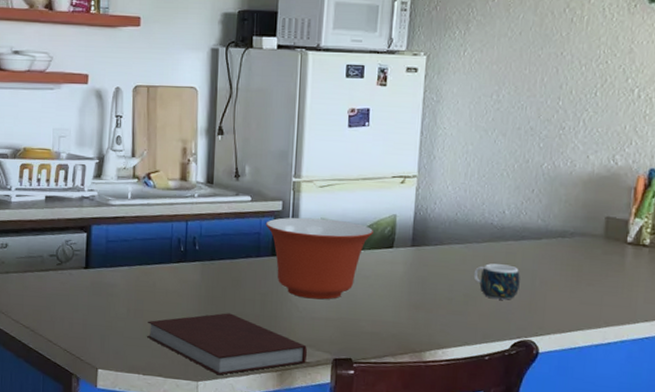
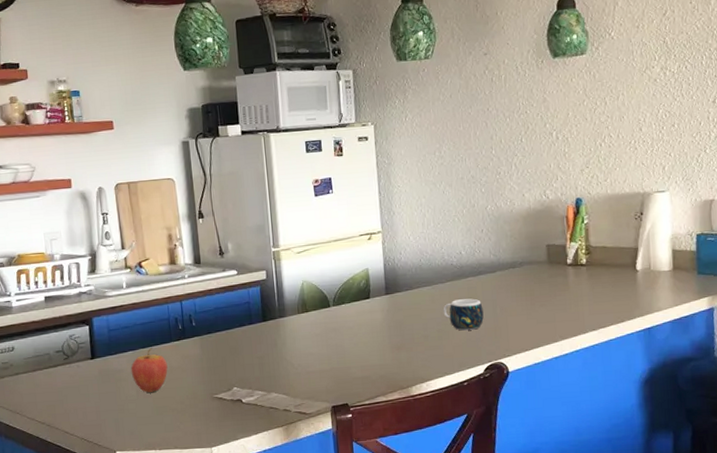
fruit: none [124,265,163,313] -> present [130,347,168,393]
notebook: present [147,313,307,375] -> none [157,379,308,439]
mixing bowl: present [265,217,374,300] -> none [253,280,351,356]

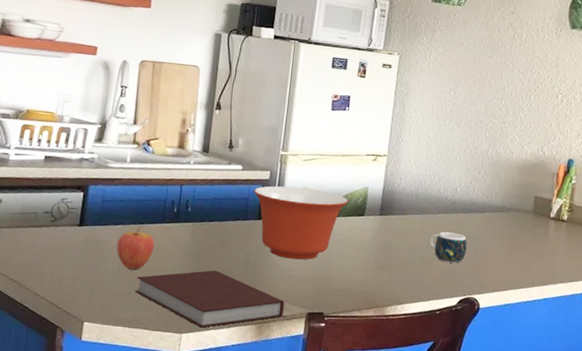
notebook: none [157,379,308,439] -> present [135,270,285,328]
mixing bowl: none [253,280,351,356] -> present [254,185,349,260]

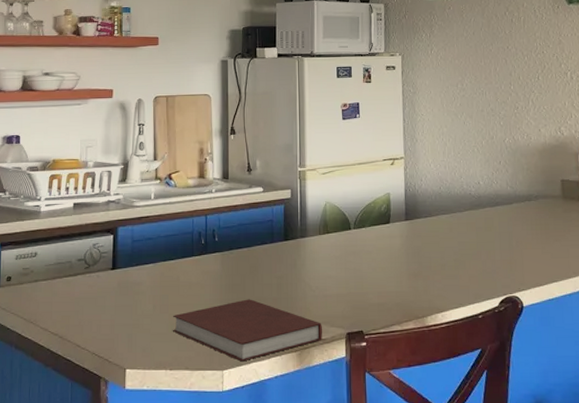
fruit: present [116,224,155,269] -> none [150,260,187,308]
mixing bowl: present [254,185,349,260] -> none [277,202,373,278]
mug: present [429,232,467,263] -> none [460,229,500,261]

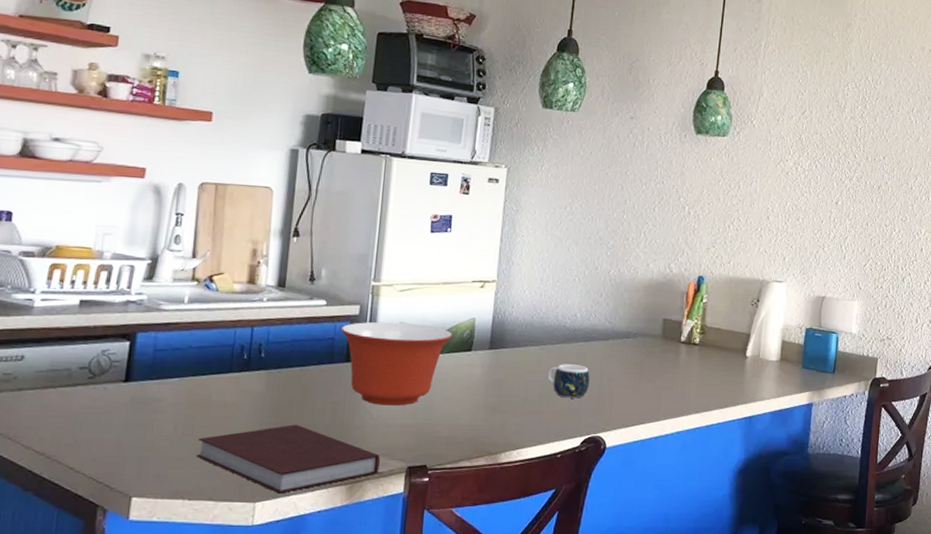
mixing bowl: none [277,202,373,278] -> present [340,321,453,406]
mug: none [460,229,500,261] -> present [547,364,590,399]

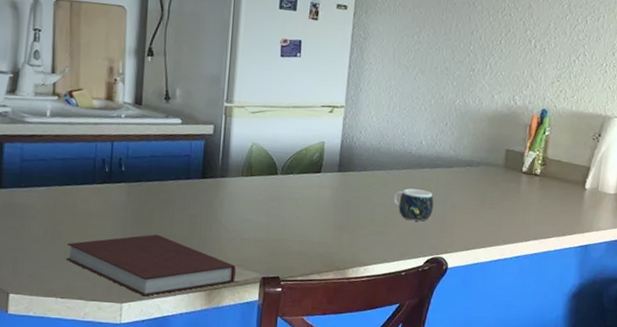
mixing bowl: present [340,321,453,406] -> none [196,141,304,221]

